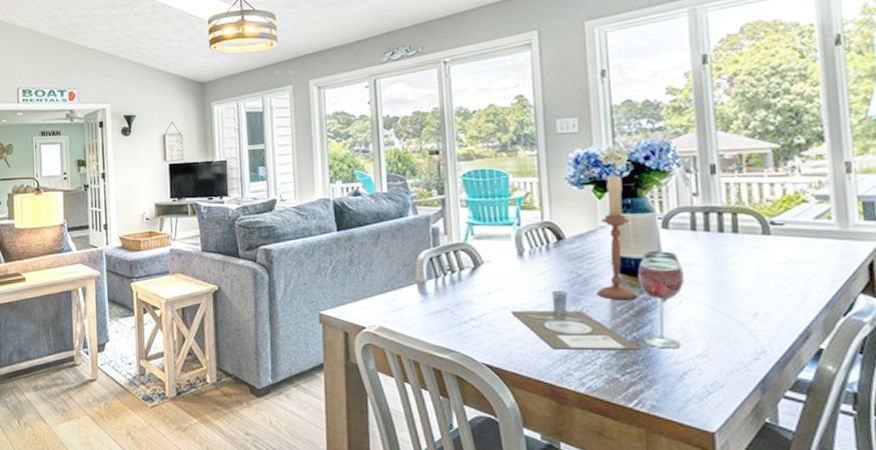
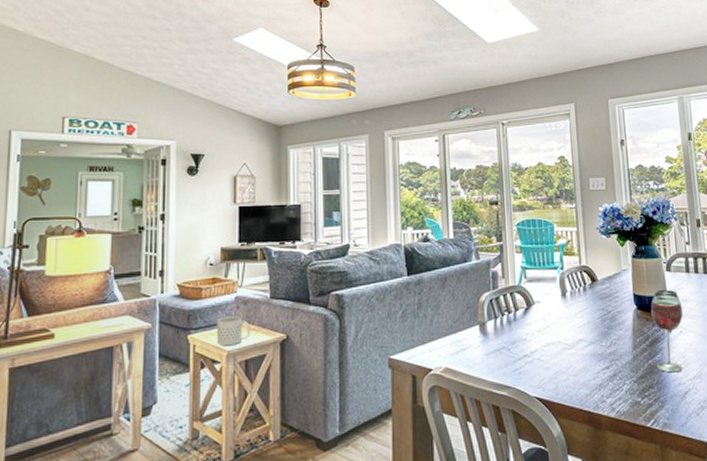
mug: none [155,267,185,295] -> present [216,316,250,347]
place setting: present [510,290,641,350] -> none [556,325,655,380]
candlestick: present [597,173,637,300] -> none [622,225,651,333]

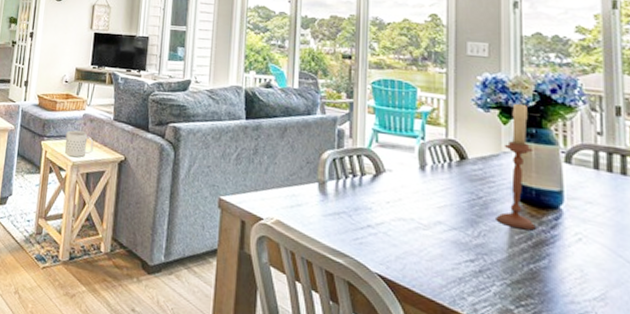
candlestick: none [622,225,651,333] -> present [496,102,536,231]
wineglass: present [650,290,683,373] -> none [537,183,586,288]

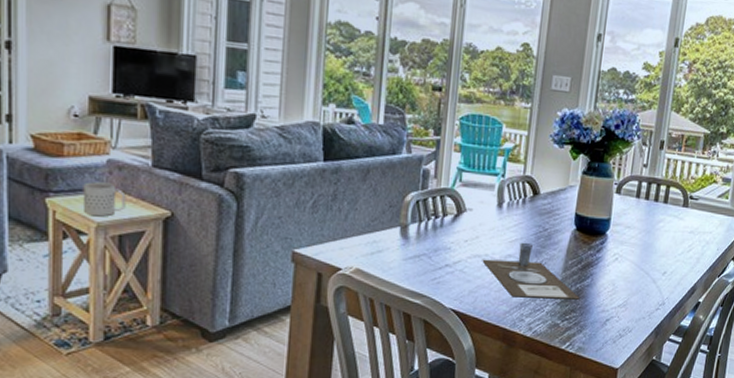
place setting: none [408,208,537,284] -> present [482,242,580,300]
candlestick: present [496,102,536,231] -> none [556,137,595,255]

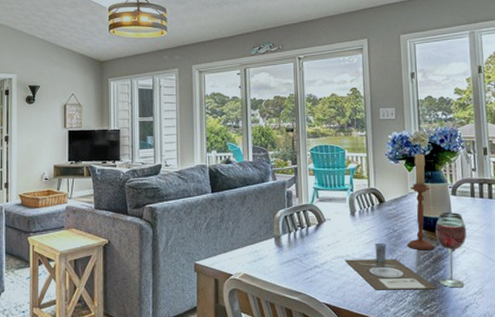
mug: present [82,181,126,217] -> none [51,223,78,248]
candlestick: none [556,137,595,255] -> present [407,152,435,251]
wineglass: none [582,213,624,299] -> present [435,212,467,288]

